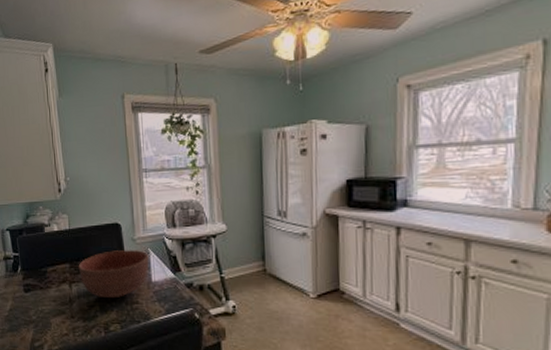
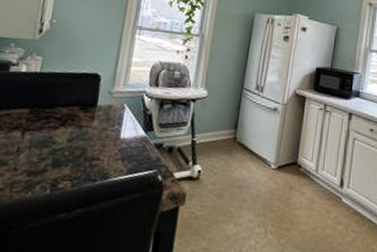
bowl: present [78,250,149,299] -> none [38,101,123,153]

